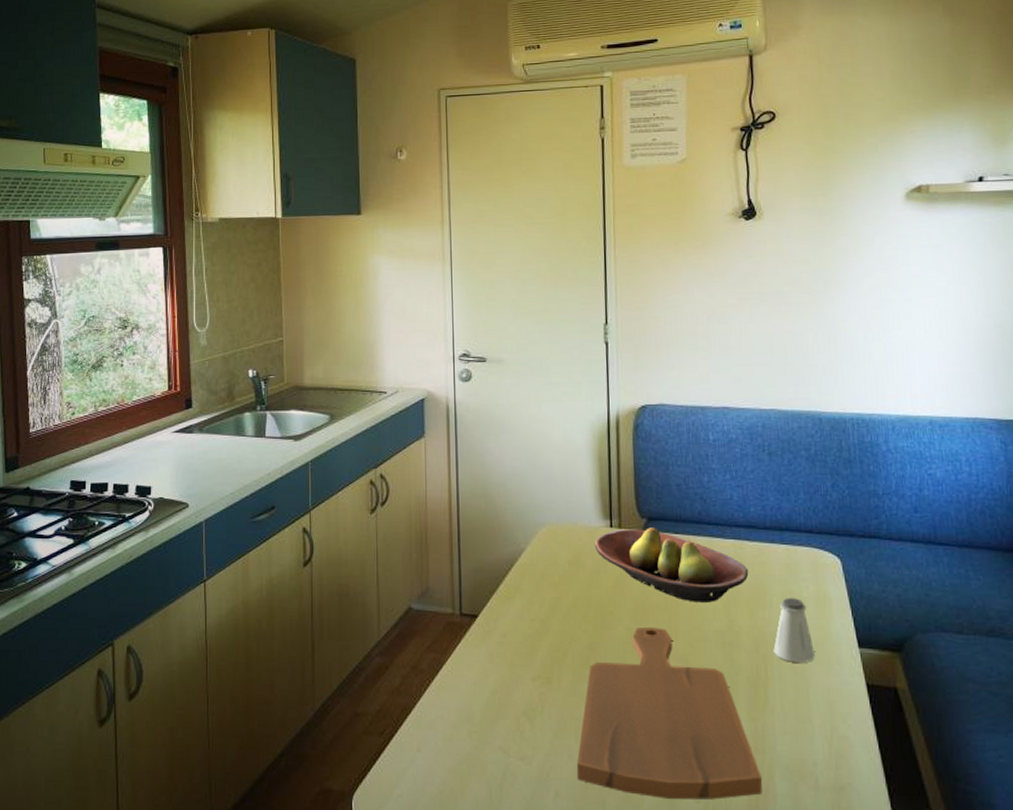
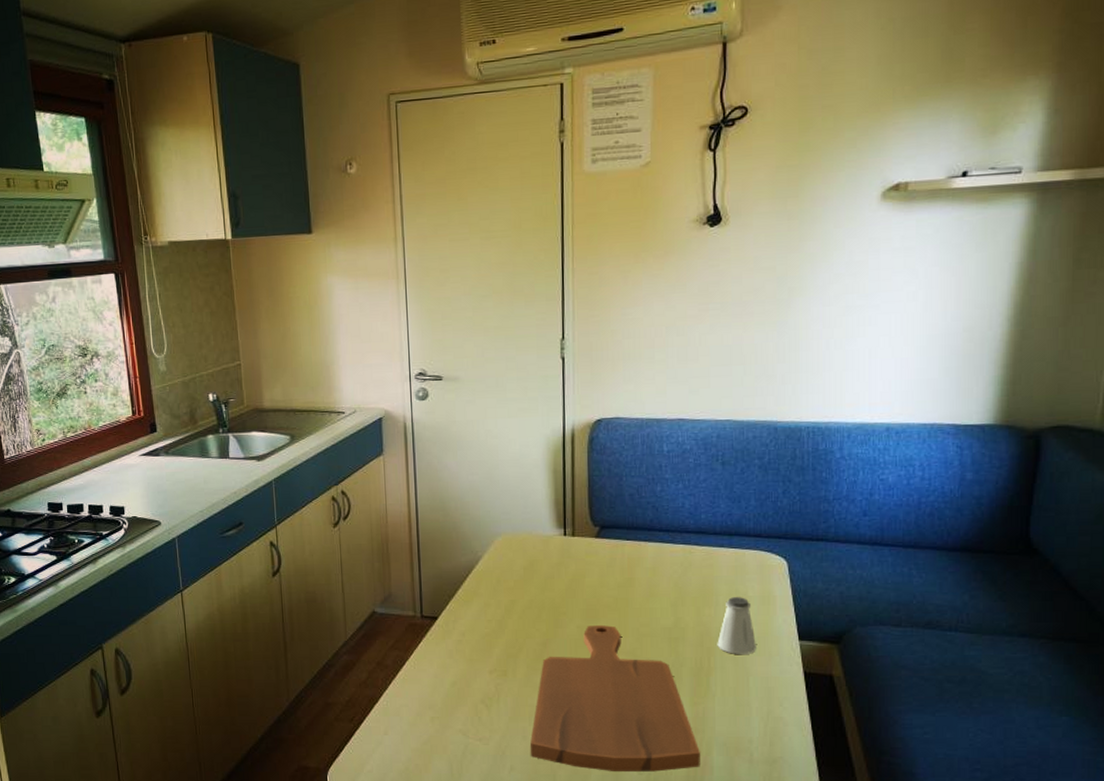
fruit bowl: present [594,527,749,602] -> none [548,535,697,602]

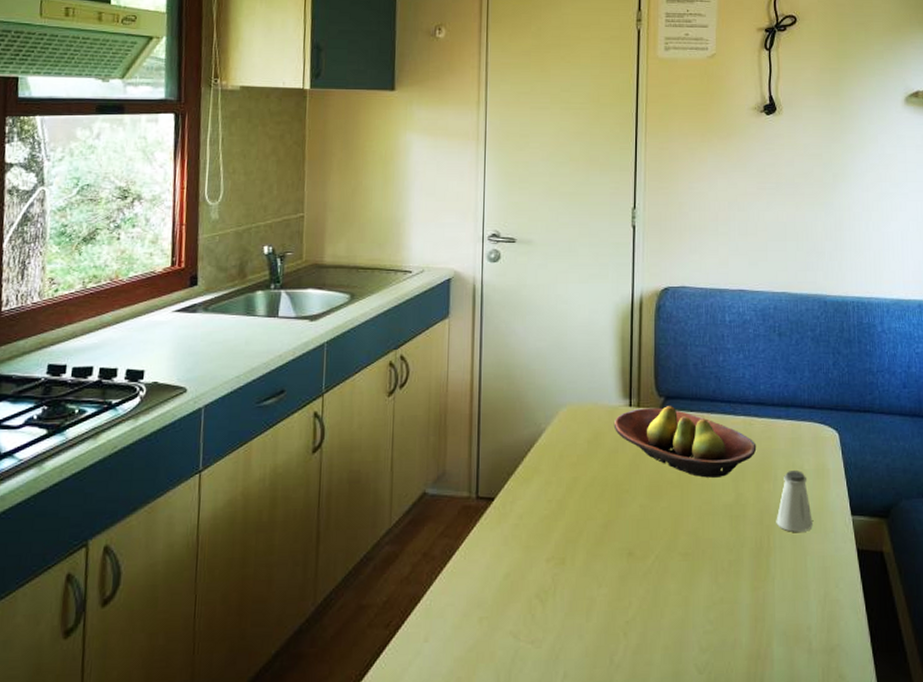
cutting board: present [529,624,700,772] -> none [585,502,761,673]
fruit bowl: none [548,535,697,602] -> present [613,406,757,478]

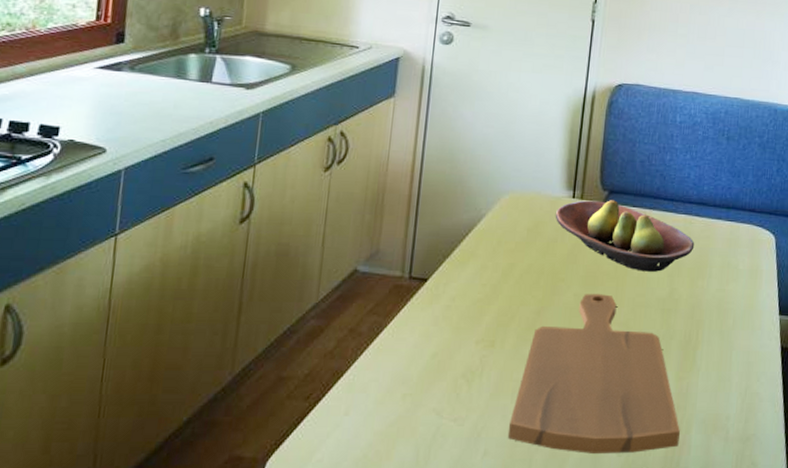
cutting board: none [585,502,761,673] -> present [507,293,680,455]
saltshaker: present [776,471,813,532] -> none [706,270,742,328]

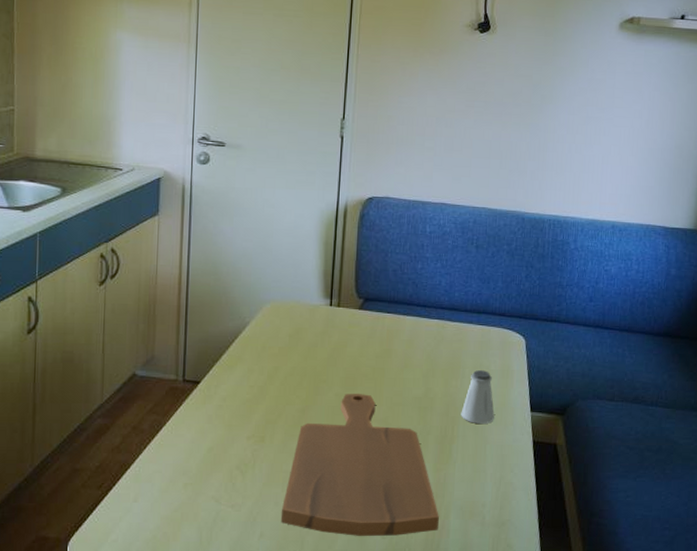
fruit bowl: present [555,200,695,272] -> none [314,307,448,373]
saltshaker: none [706,270,742,328] -> present [461,370,495,424]

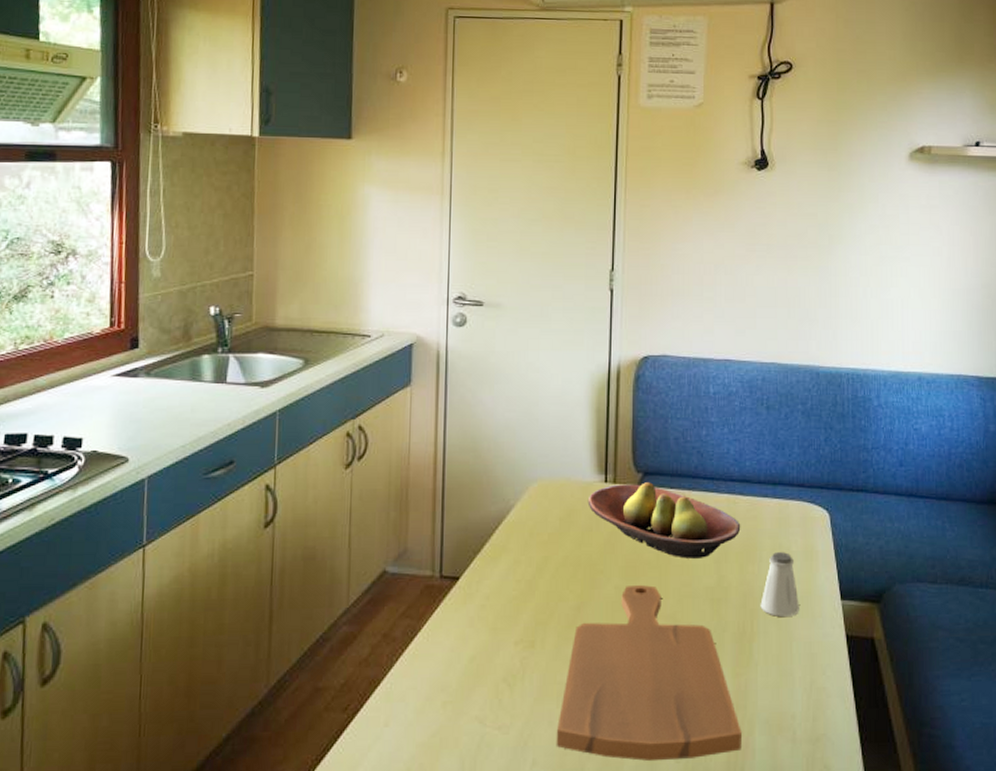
fruit bowl: none [314,307,448,373] -> present [587,482,741,559]

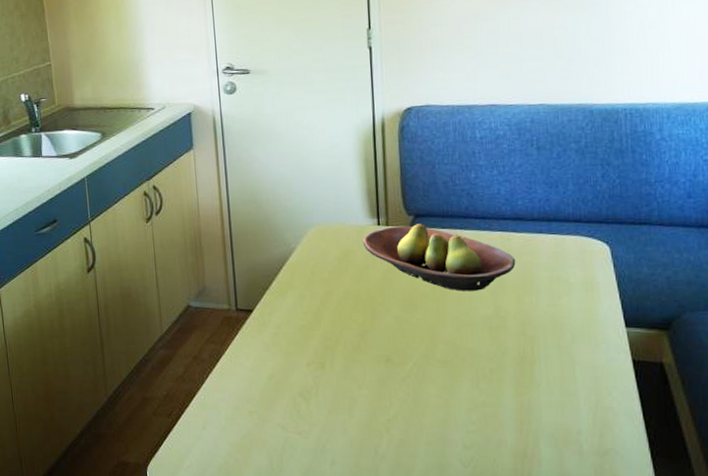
cutting board: present [556,584,742,762] -> none [350,314,528,466]
saltshaker: present [760,552,799,617] -> none [540,284,581,343]

